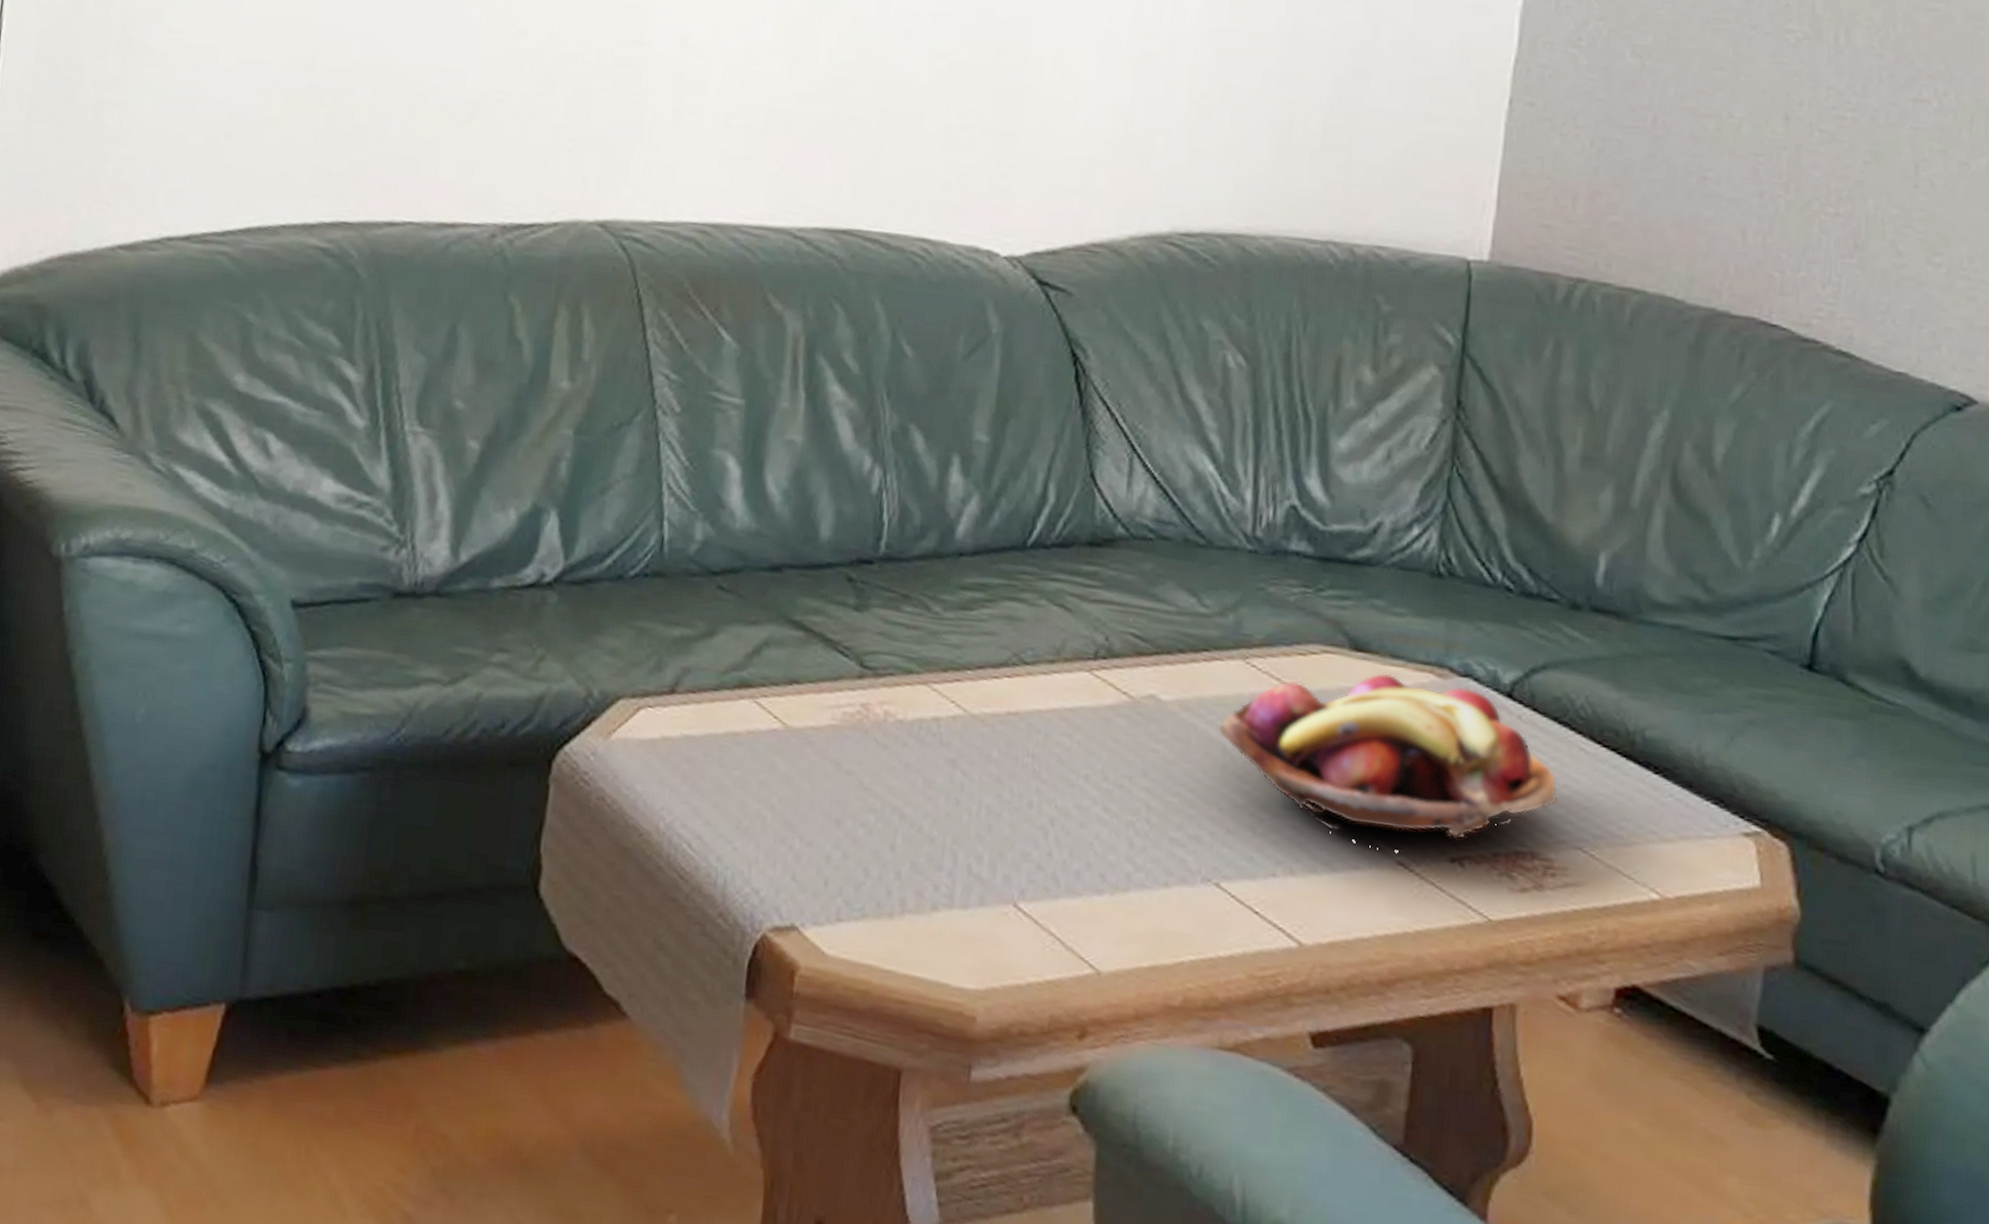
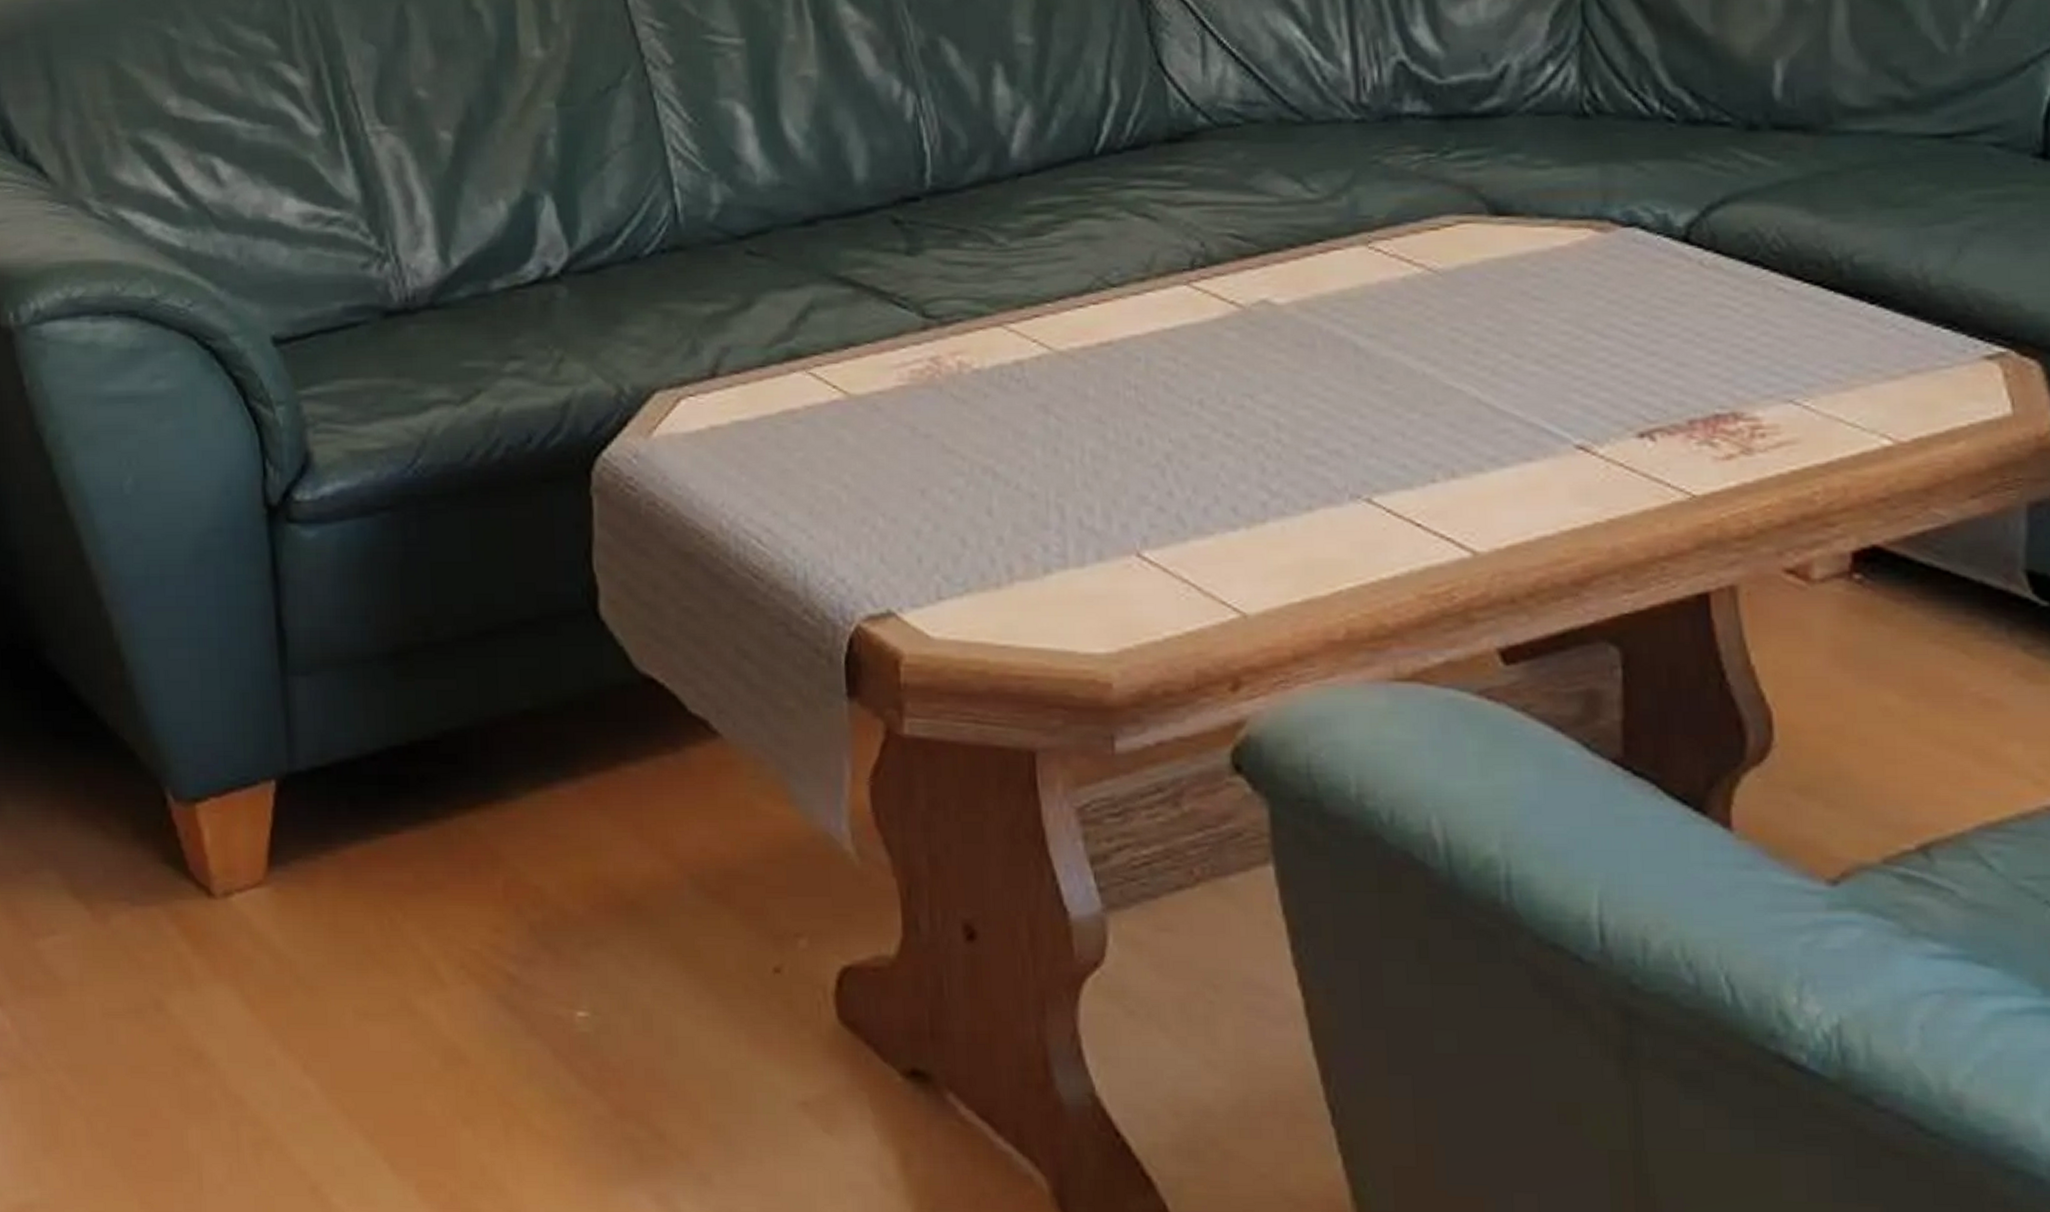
fruit basket: present [1218,673,1559,852] -> none [1346,236,1759,436]

